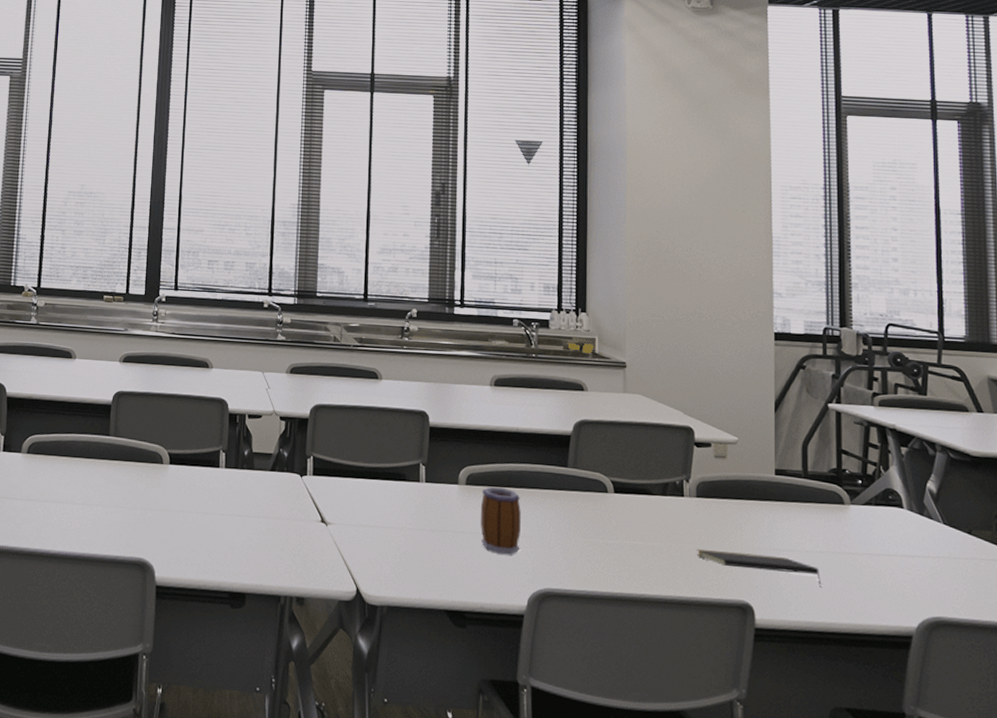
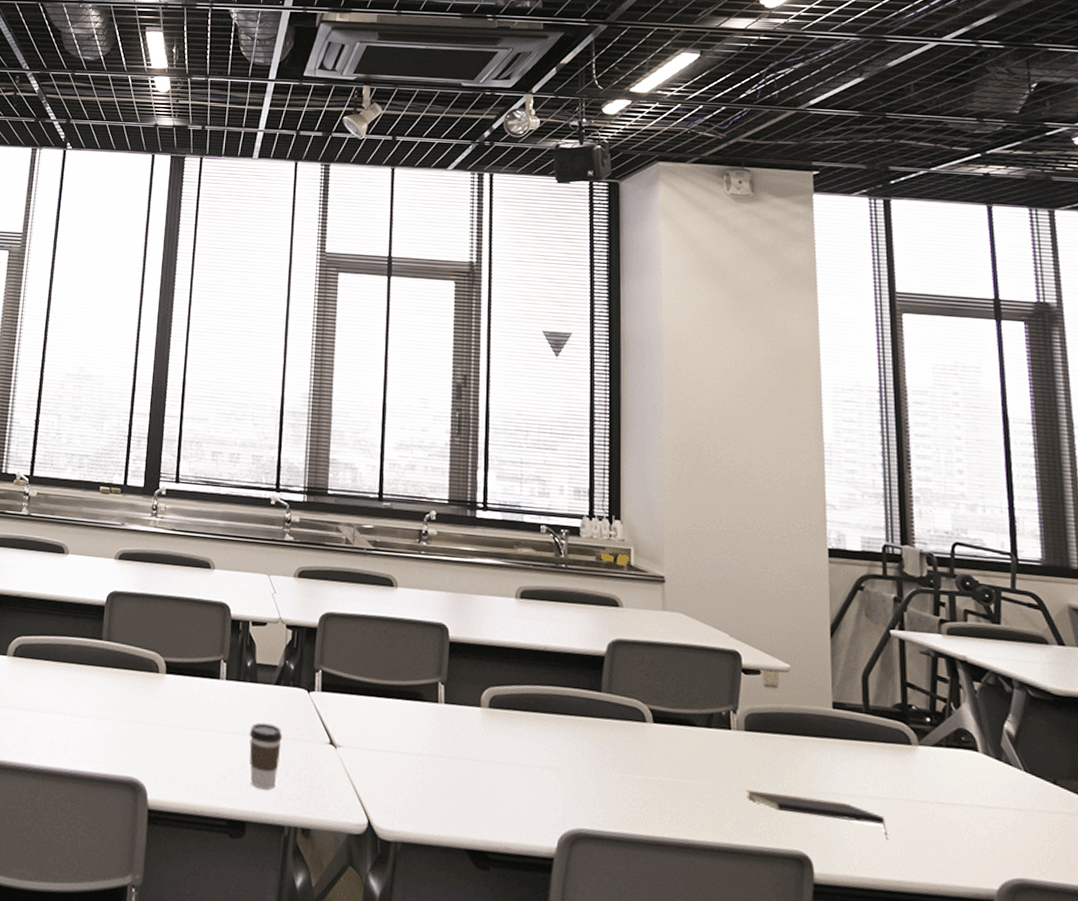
coffee cup: none [247,505,277,564] -> present [249,722,282,790]
mug: present [481,486,522,554] -> none [505,710,551,788]

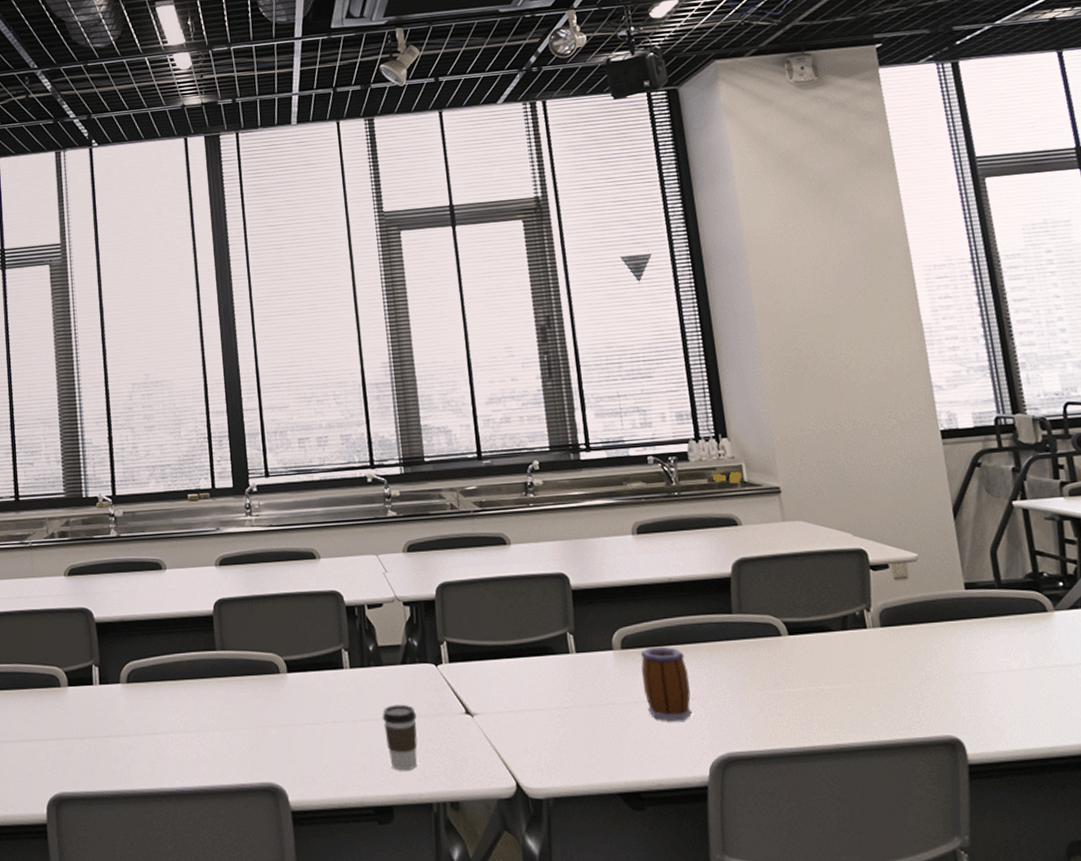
mug: none [505,710,551,788] -> present [640,646,693,722]
notepad: present [745,790,889,839] -> none [889,680,1036,709]

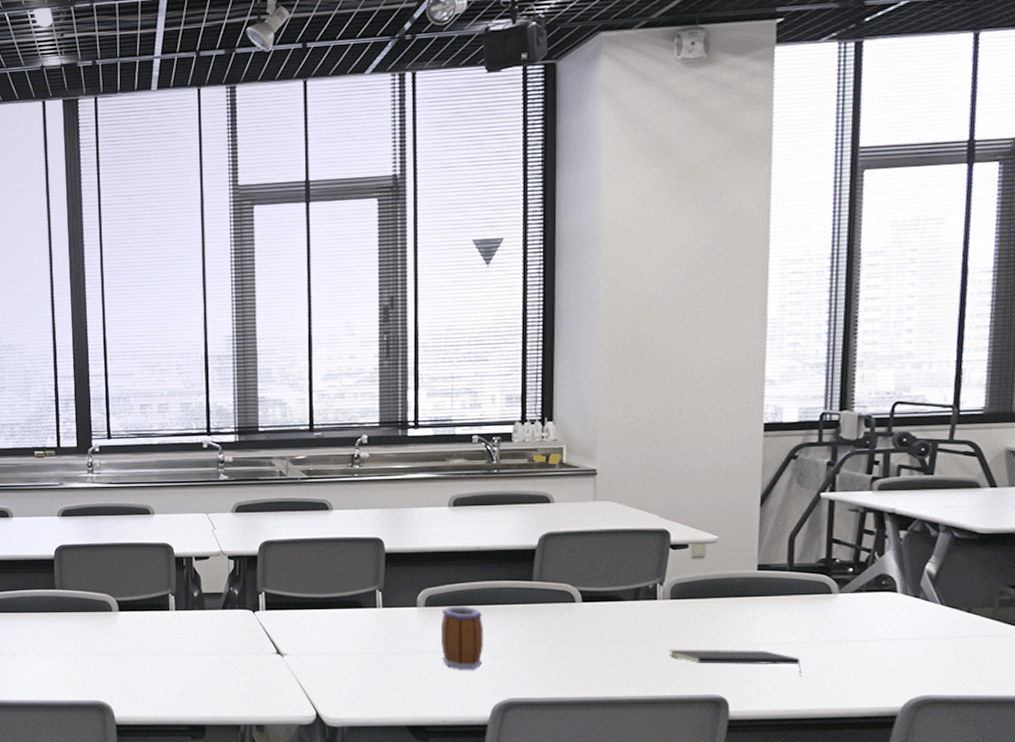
coffee cup: present [382,704,418,771] -> none [201,643,232,698]
notepad: none [889,680,1036,709] -> present [668,649,802,676]

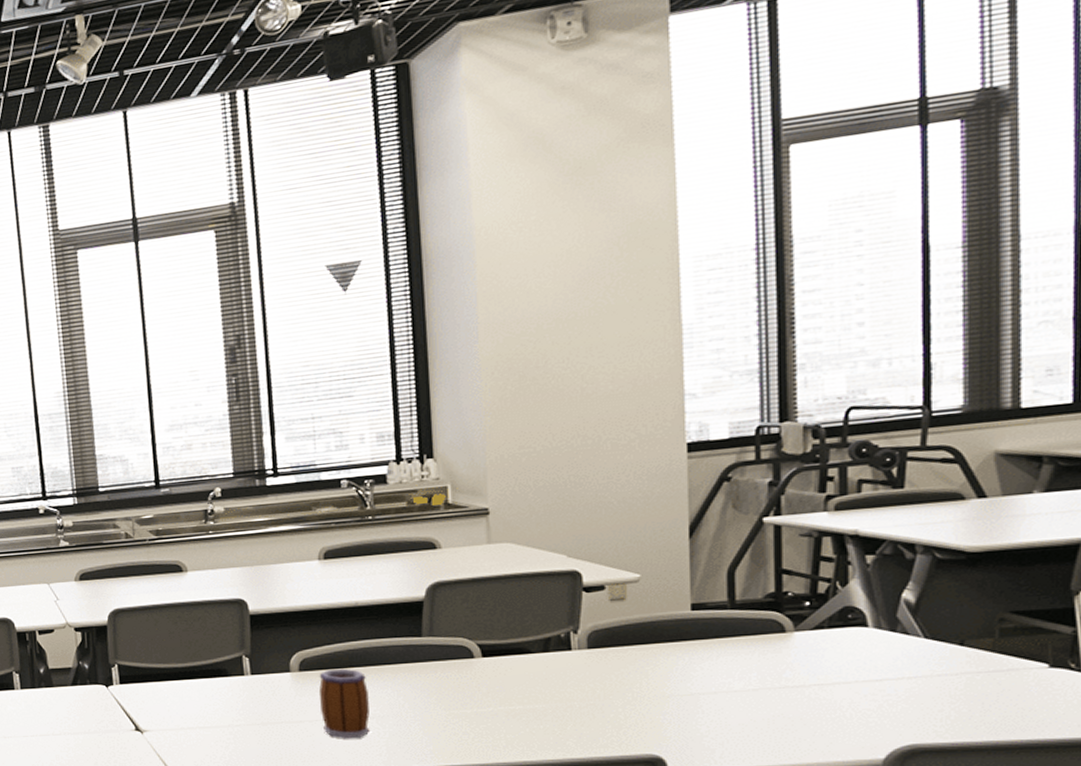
notepad: present [668,649,802,676] -> none [589,700,756,729]

